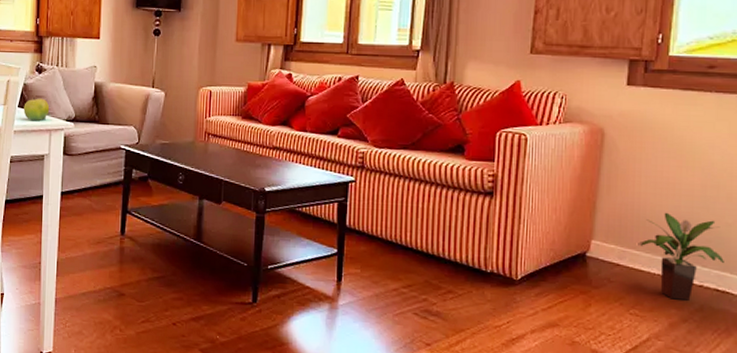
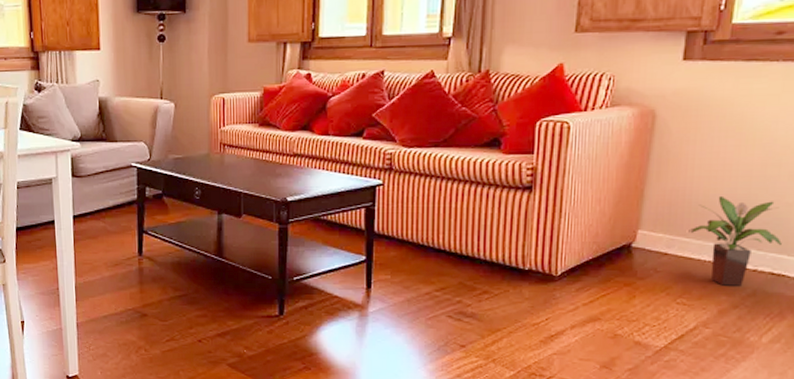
fruit: present [23,98,50,122] -> none [25,118,53,144]

